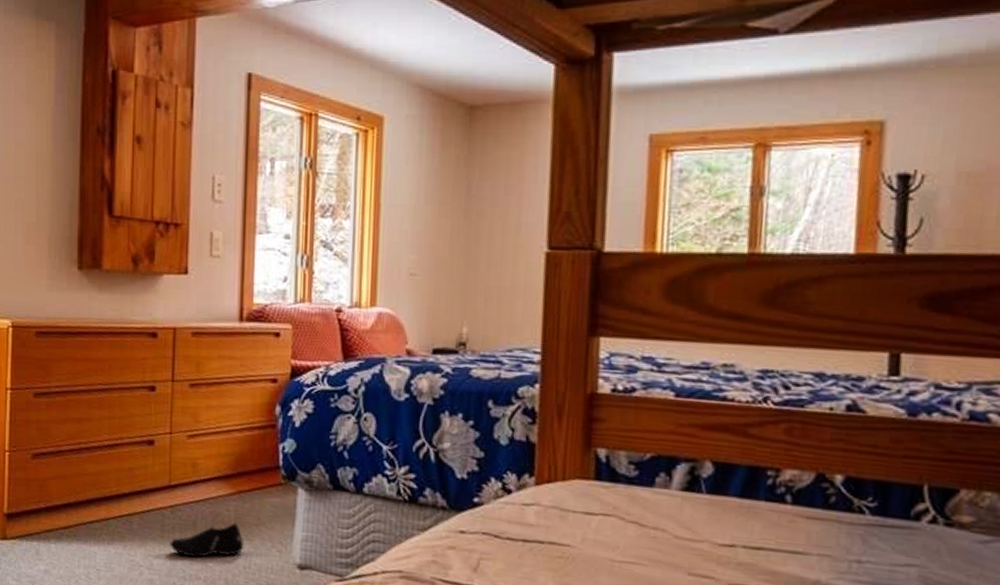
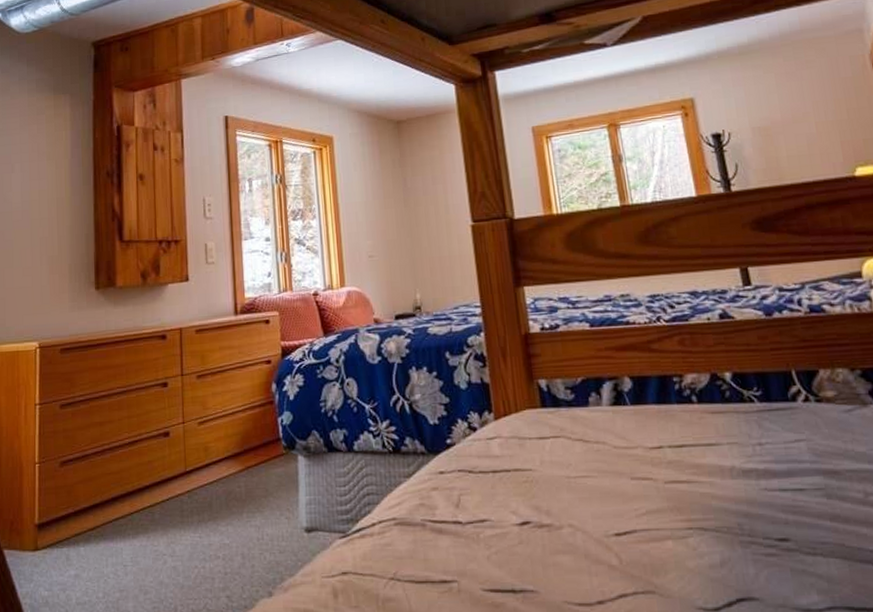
shoe: present [170,523,245,558] -> none [189,498,256,538]

